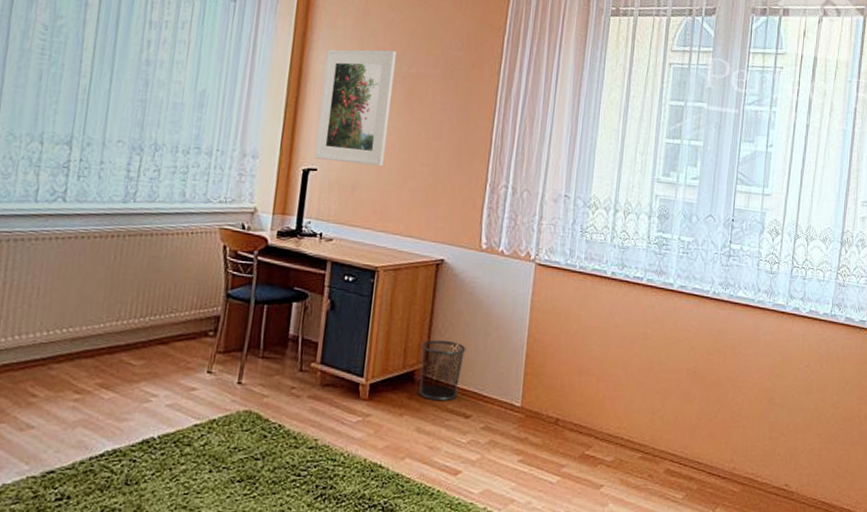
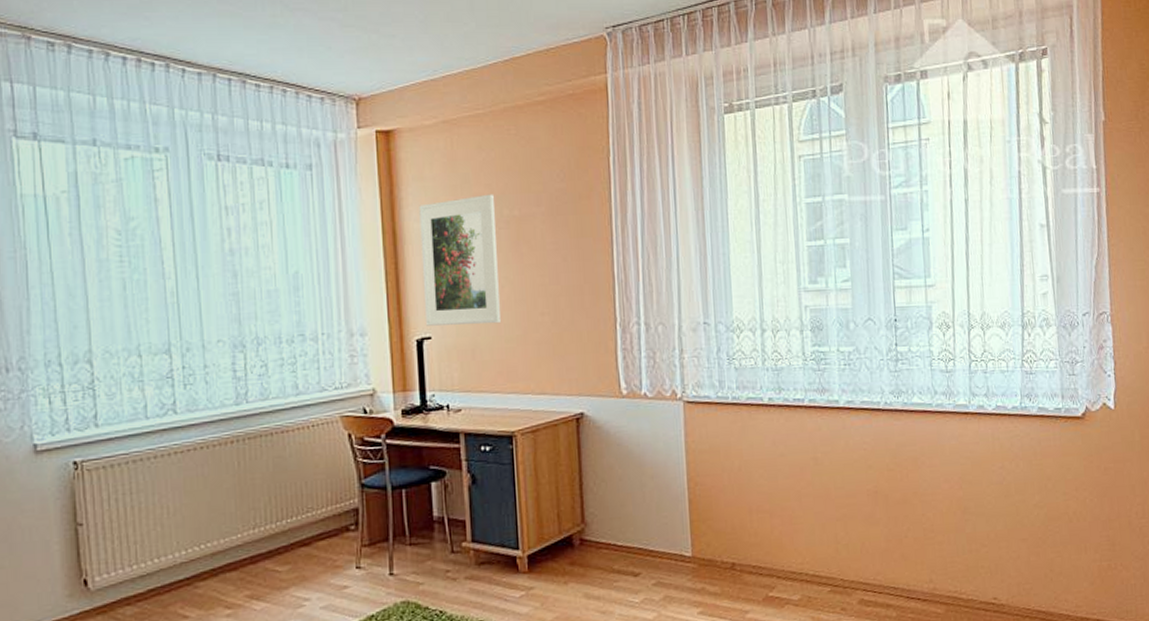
waste bin: present [419,339,466,400] -> none [573,498,623,563]

